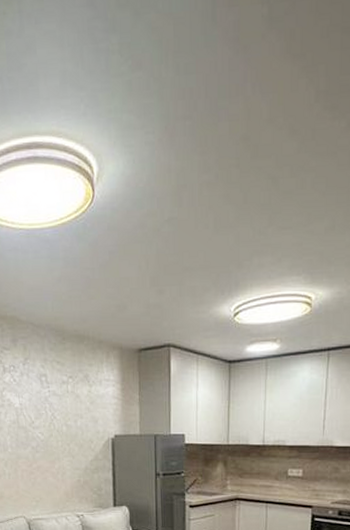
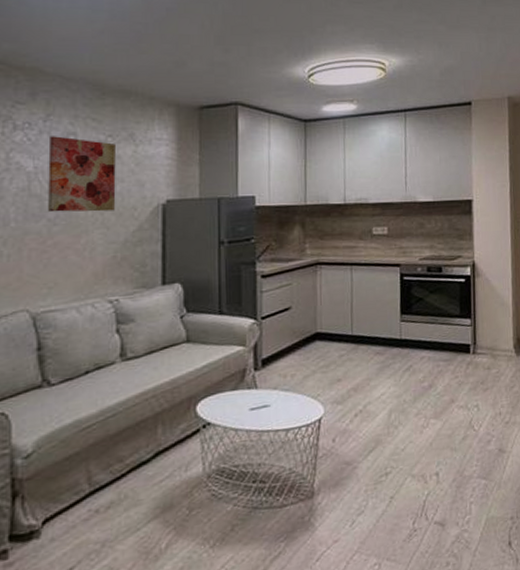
wall art: none [28,377,78,443] -> present [48,136,116,212]

